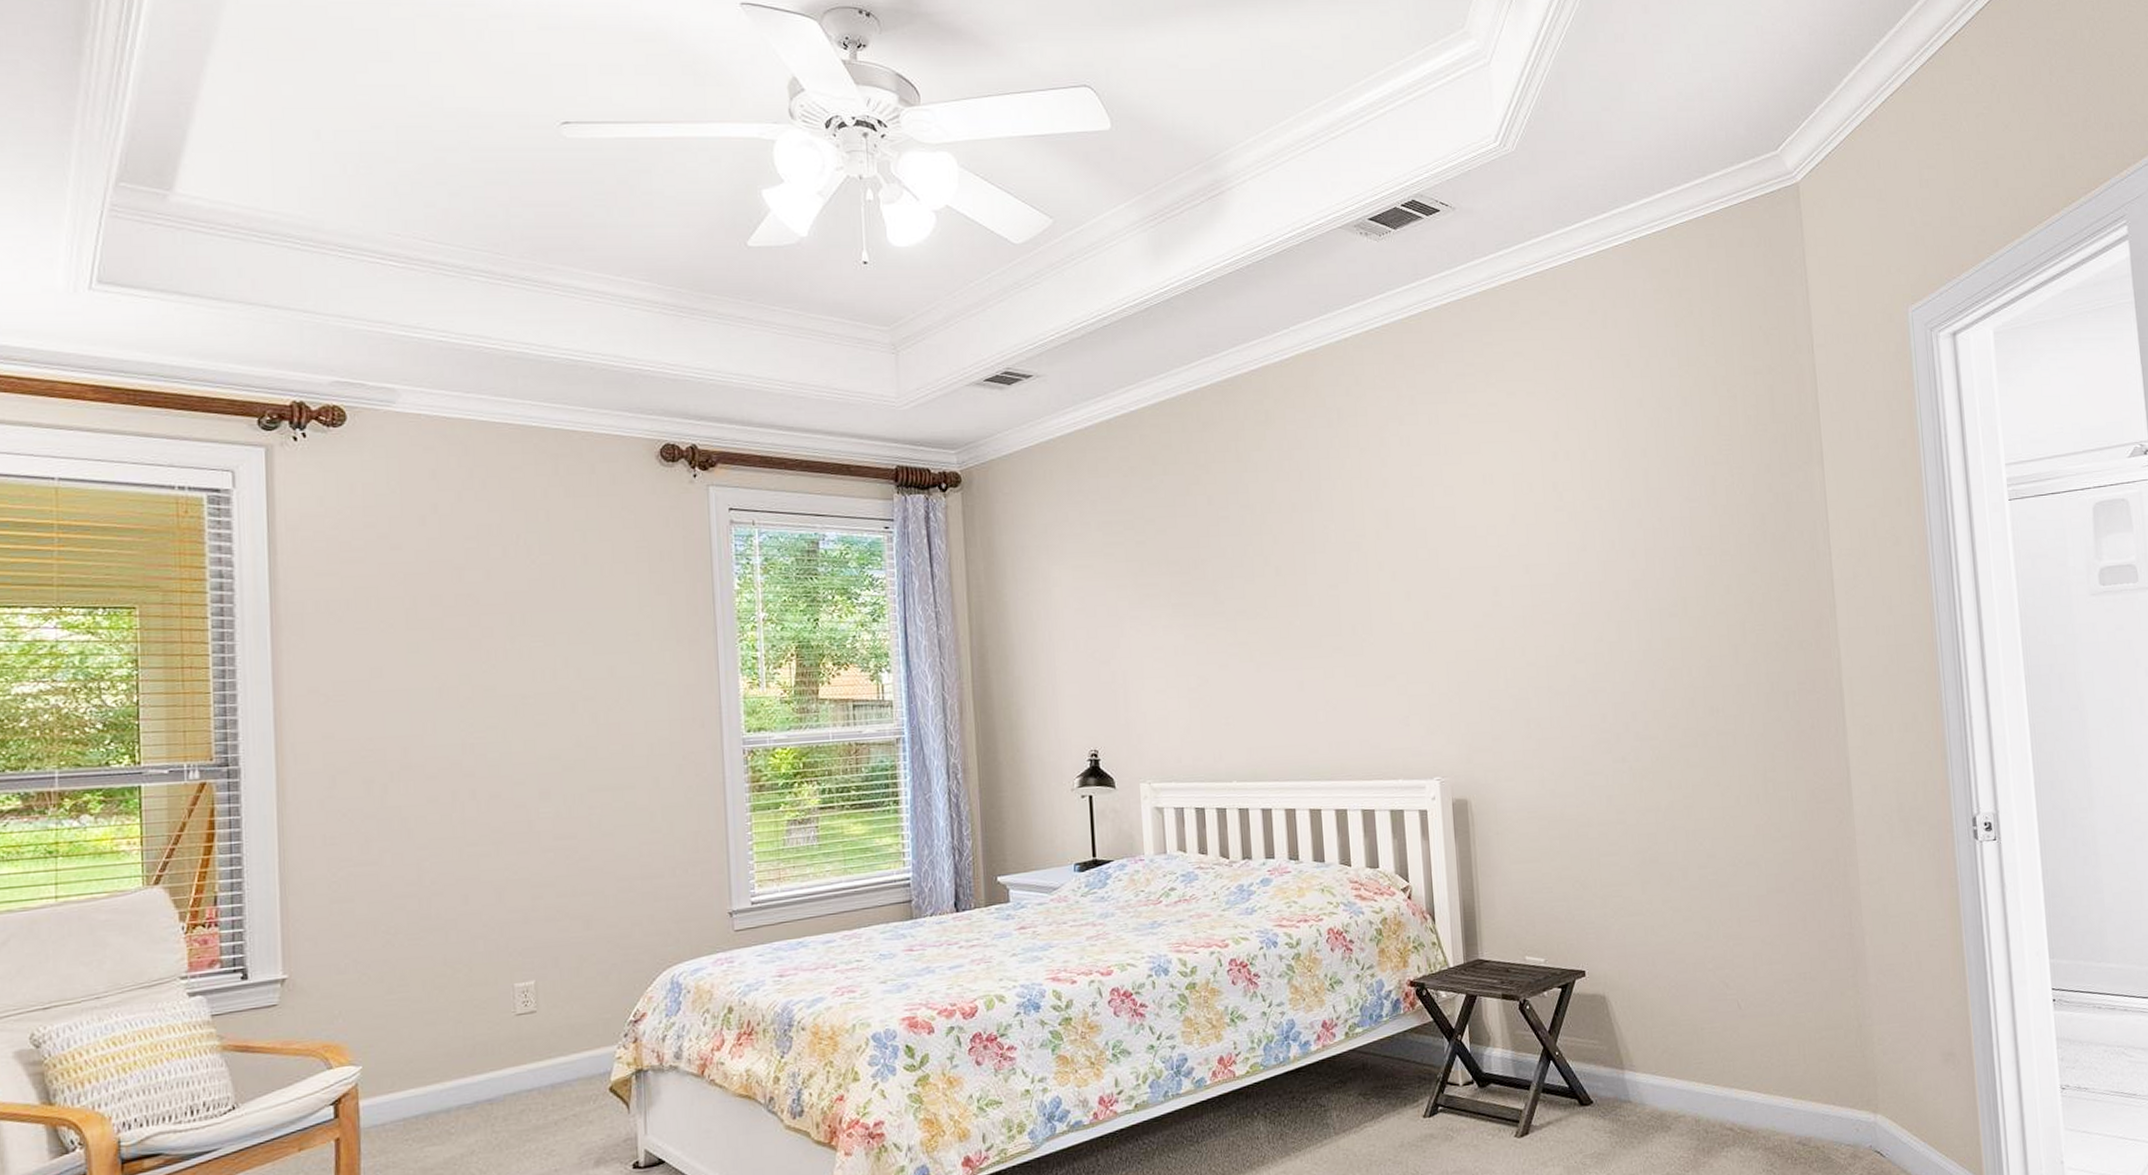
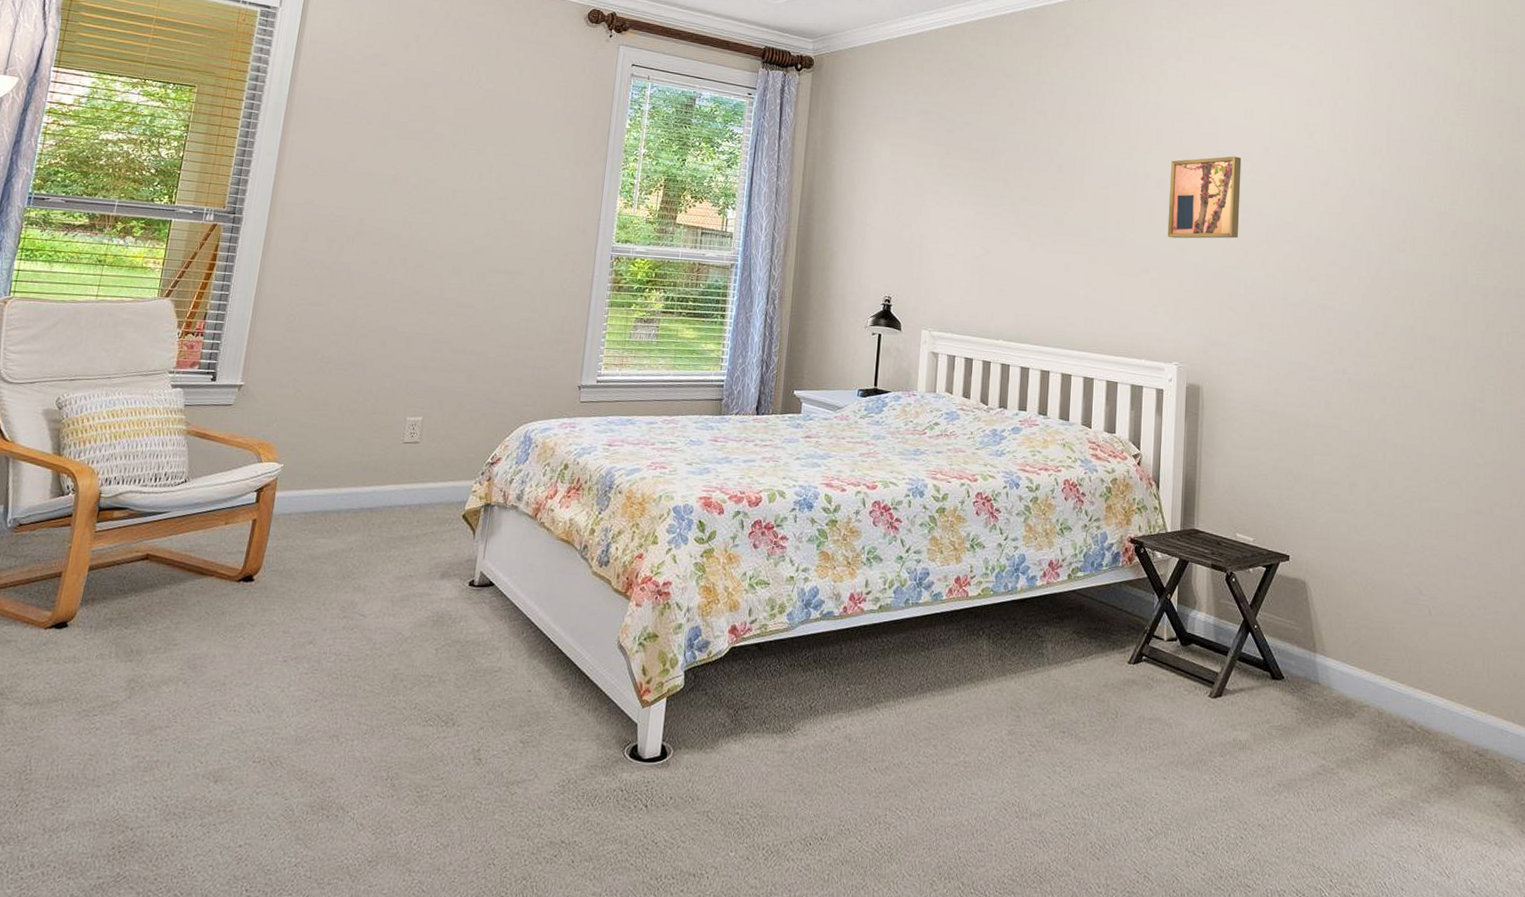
wall art: none [1405,530,1492,636] -> present [1167,156,1242,239]

